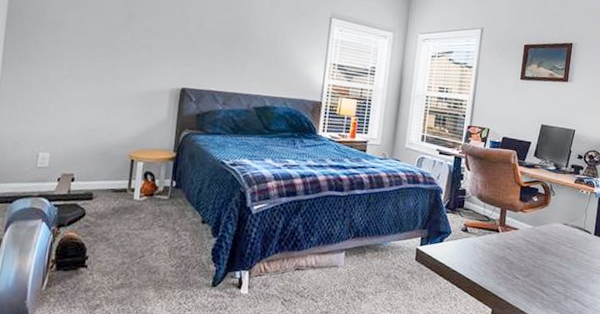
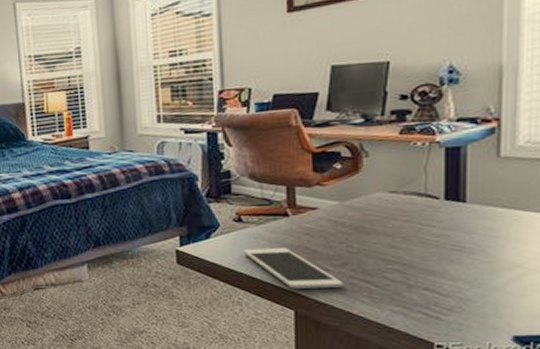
cell phone: none [463,254,527,293] -> present [242,248,344,289]

